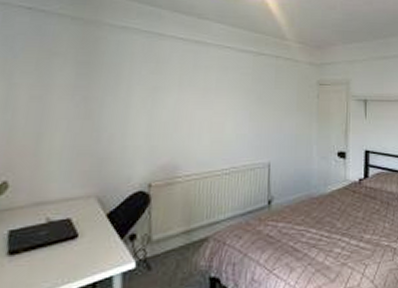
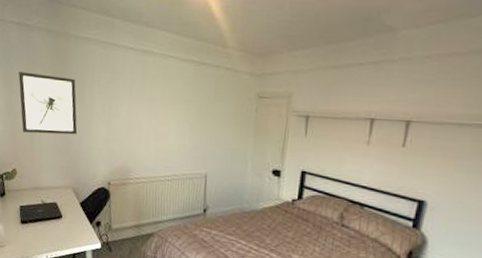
wall art: none [23,62,109,134] -> present [18,72,78,135]

